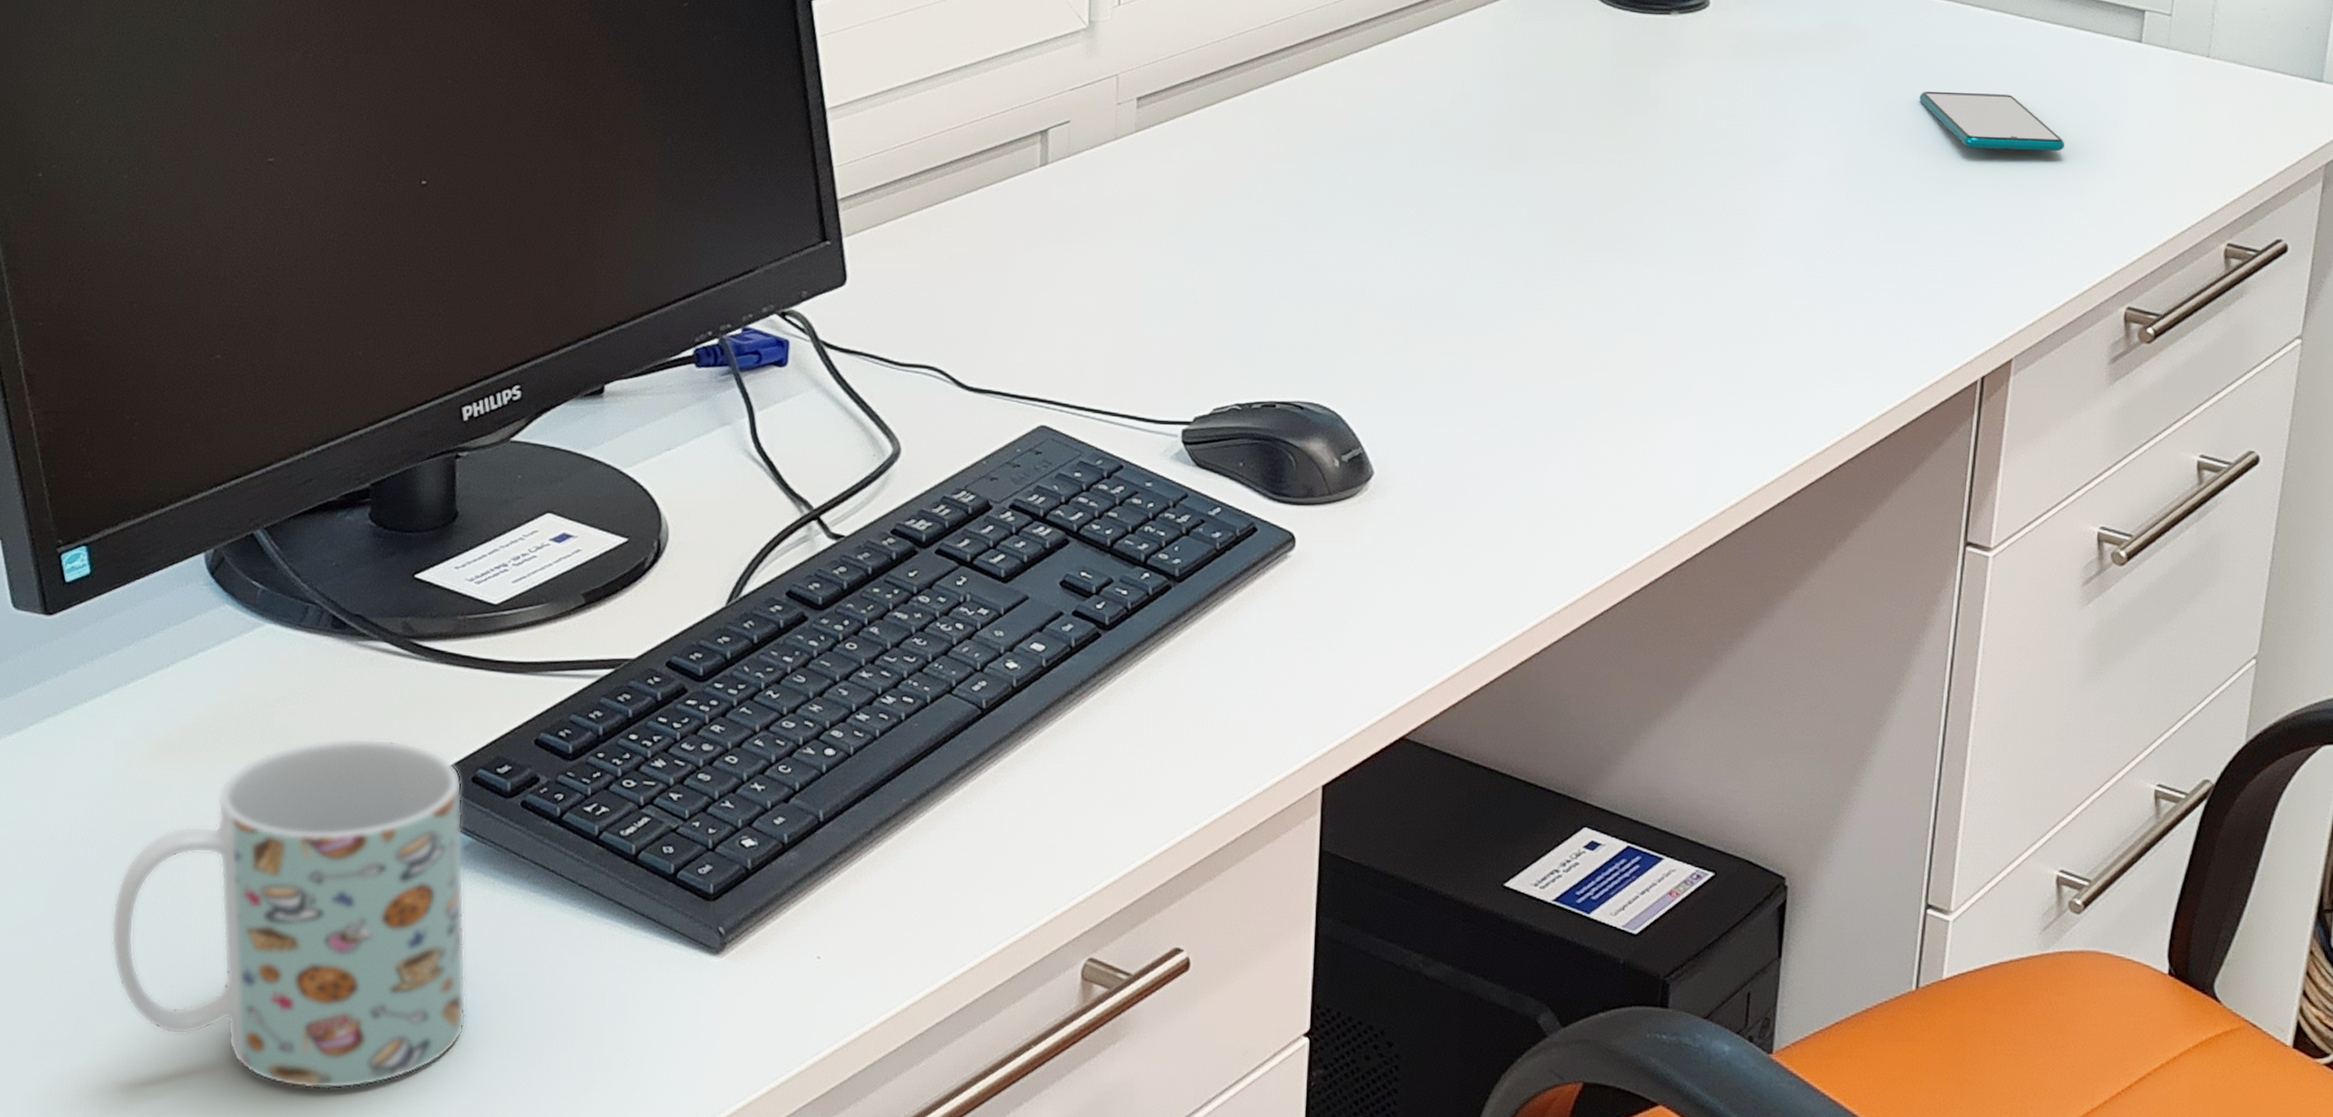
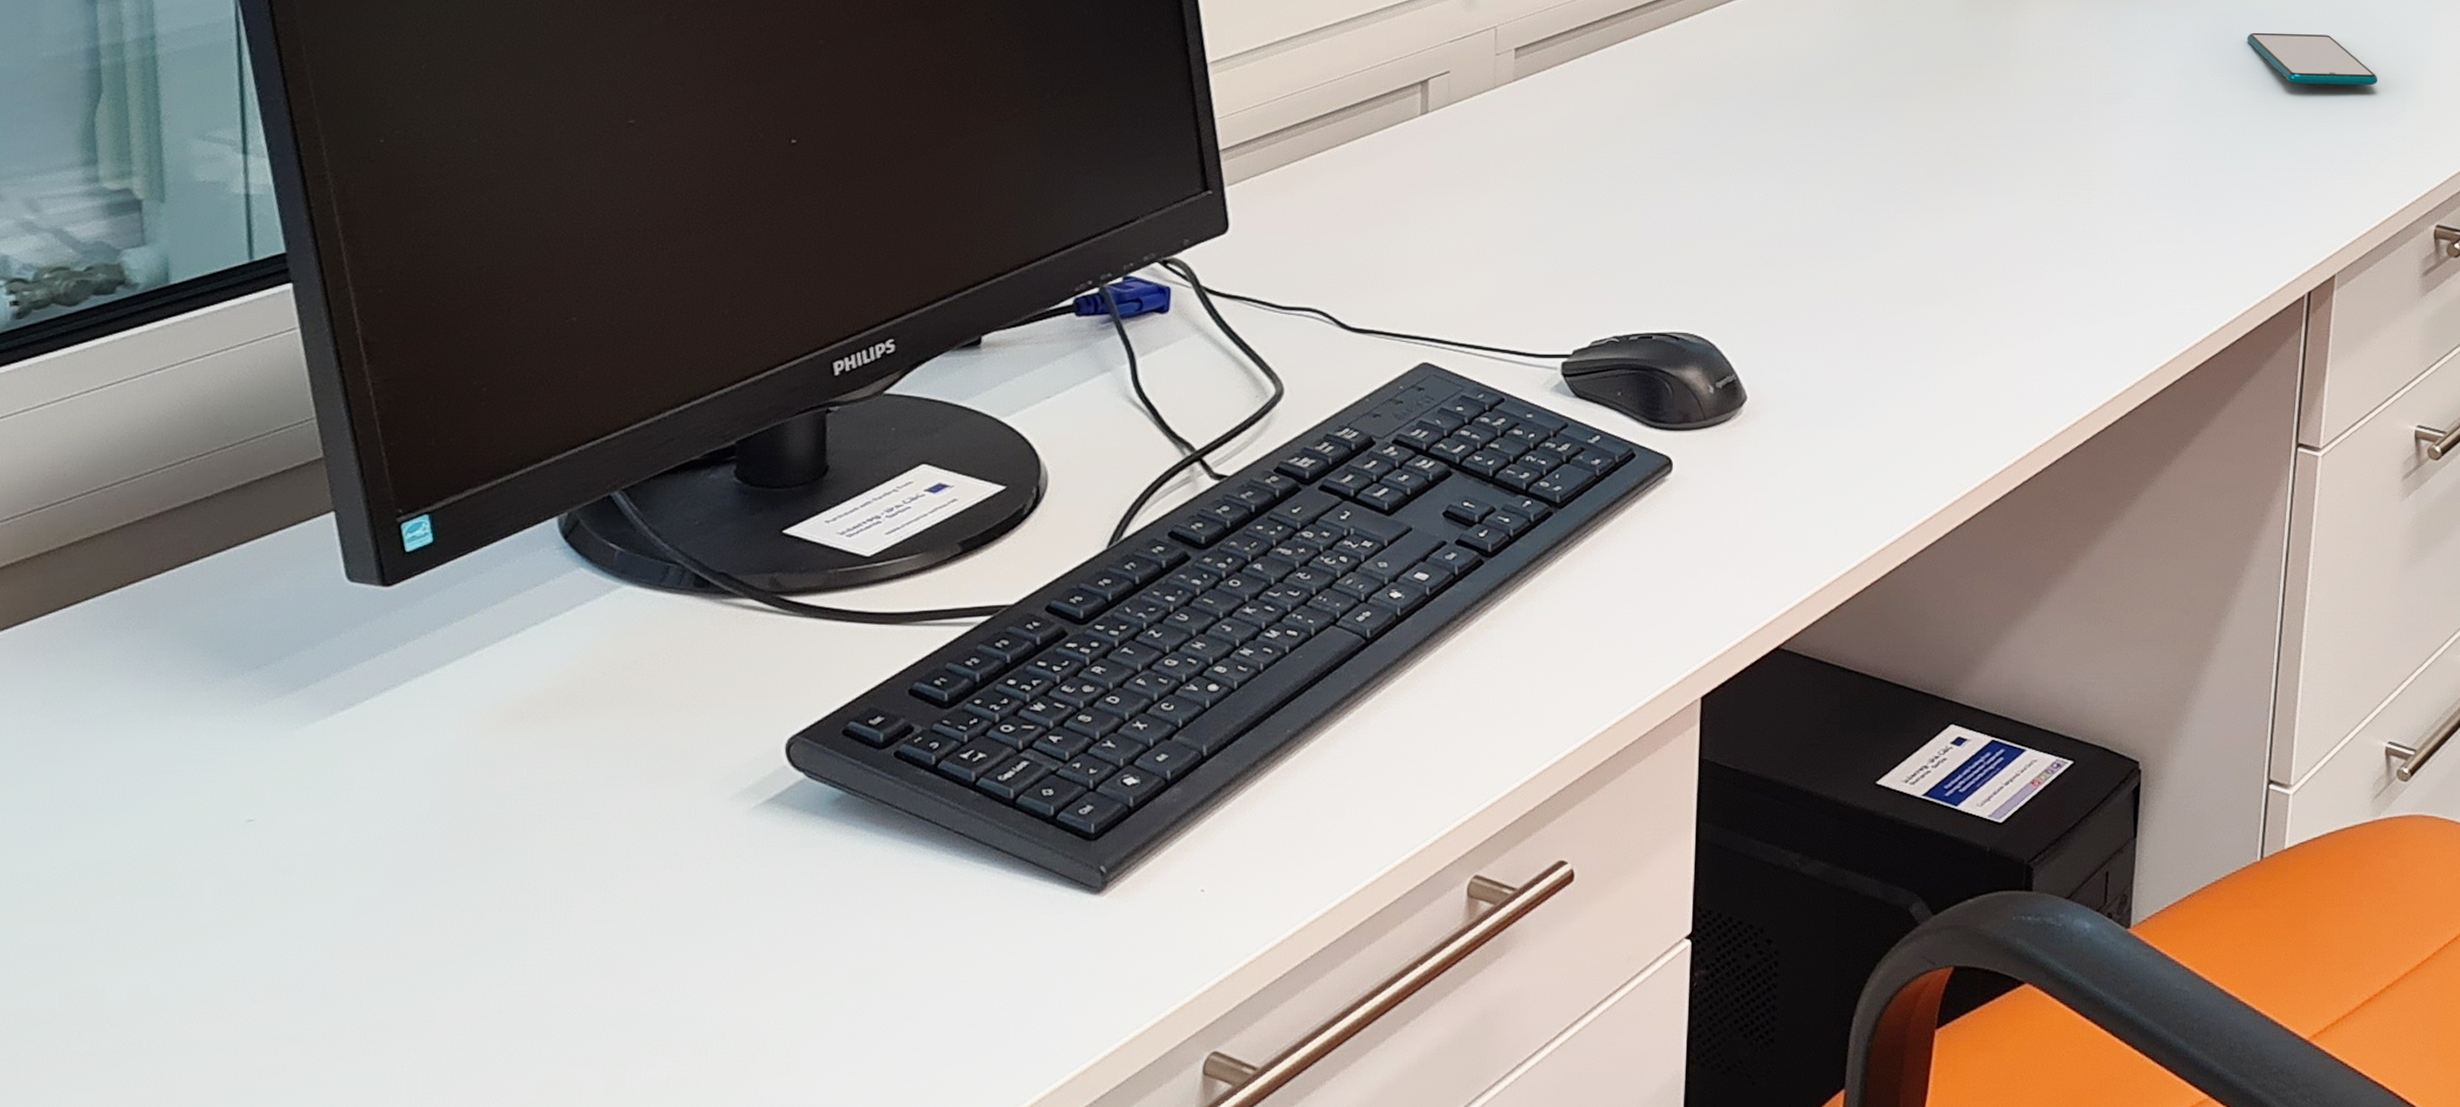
mug: present [111,738,467,1090] -> none [452,696,837,1055]

